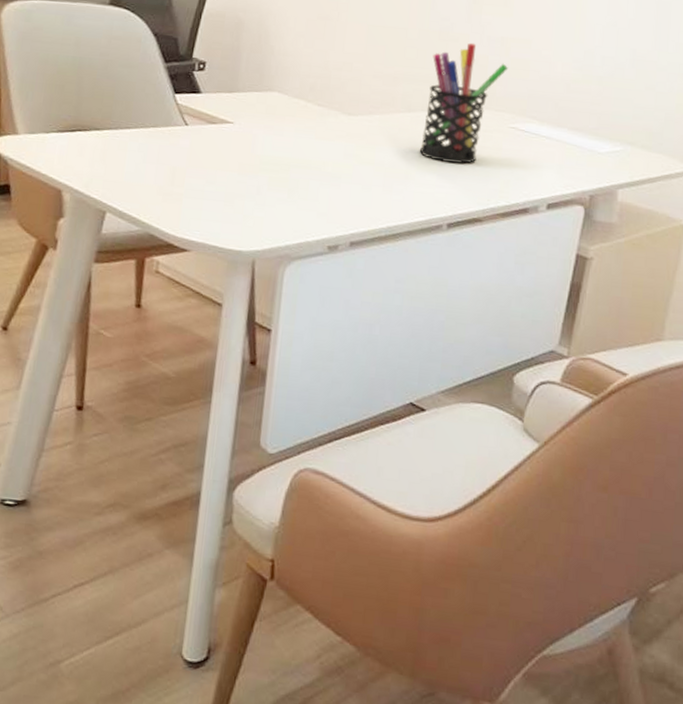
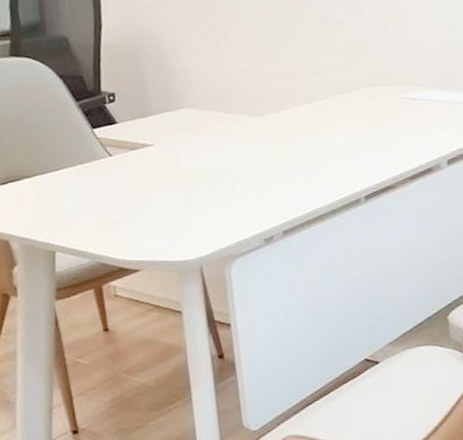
pen holder: present [419,42,509,164] -> none [321,27,390,142]

